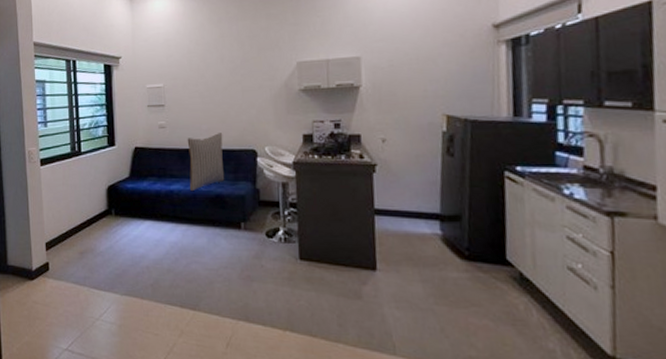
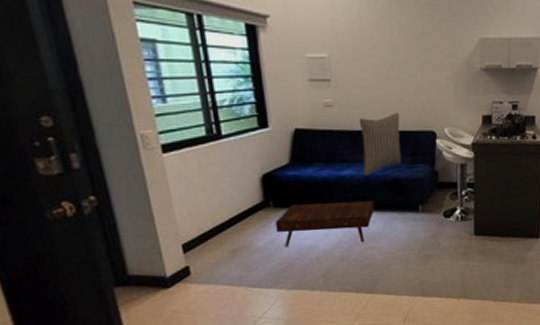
coffee table: none [115,213,200,257] -> present [275,201,375,247]

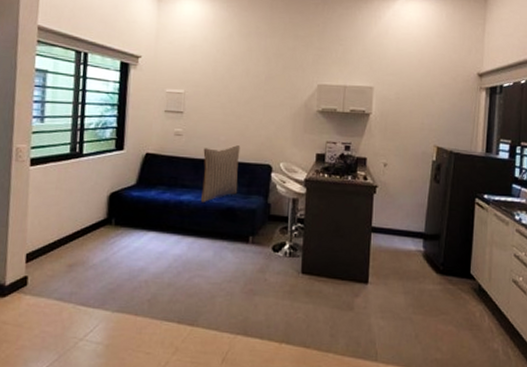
coffee table: present [275,201,375,247] -> none [112,223,208,270]

